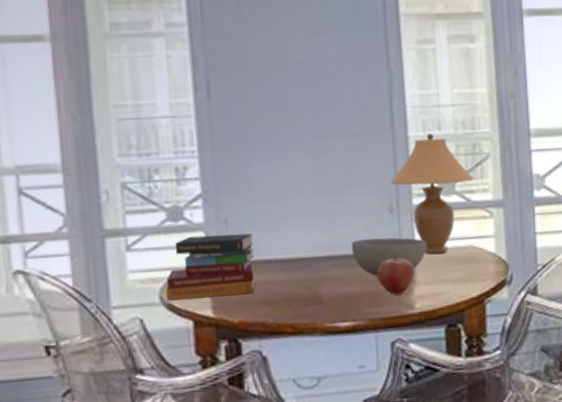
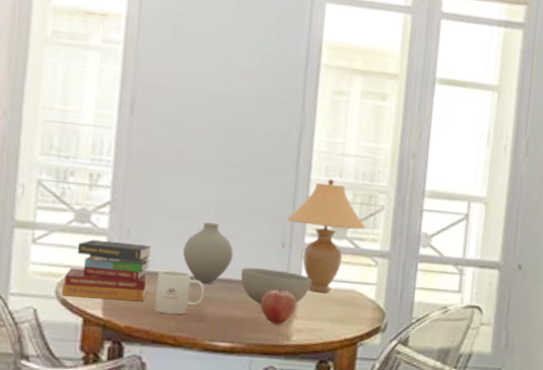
mug: none [263,255,317,303] -> present [154,270,205,315]
vase: none [286,199,340,263] -> present [182,222,233,283]

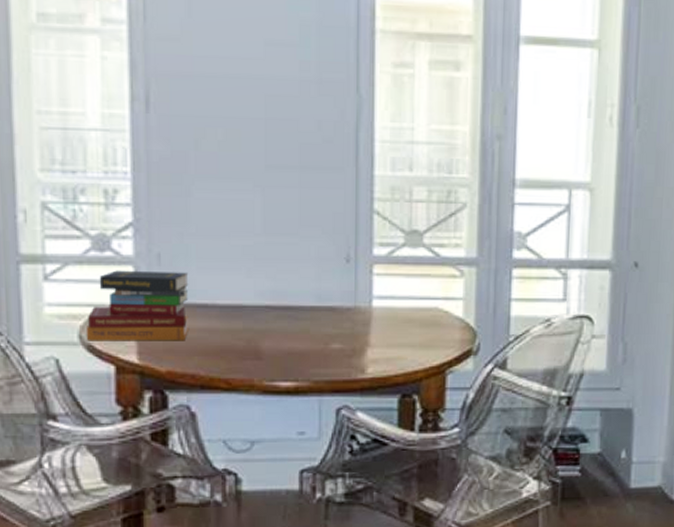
mug: present [154,270,205,315] -> none [198,301,258,354]
vase: present [182,222,233,283] -> none [226,239,288,312]
bowl: present [240,267,311,304] -> none [299,290,385,333]
apple: present [260,288,297,325] -> none [327,312,369,356]
table lamp: present [287,179,367,293] -> none [350,174,447,314]

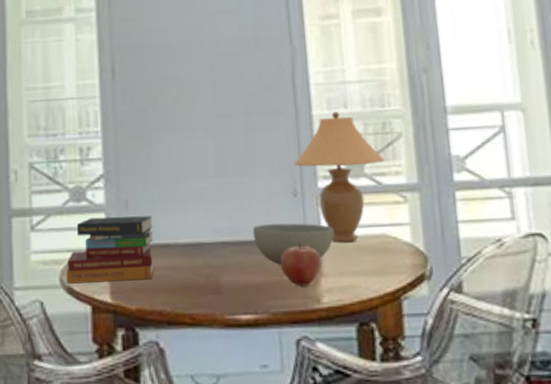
bowl: none [299,290,385,333] -> present [252,223,334,265]
apple: none [327,312,369,356] -> present [280,244,322,287]
table lamp: none [350,174,447,314] -> present [294,112,386,243]

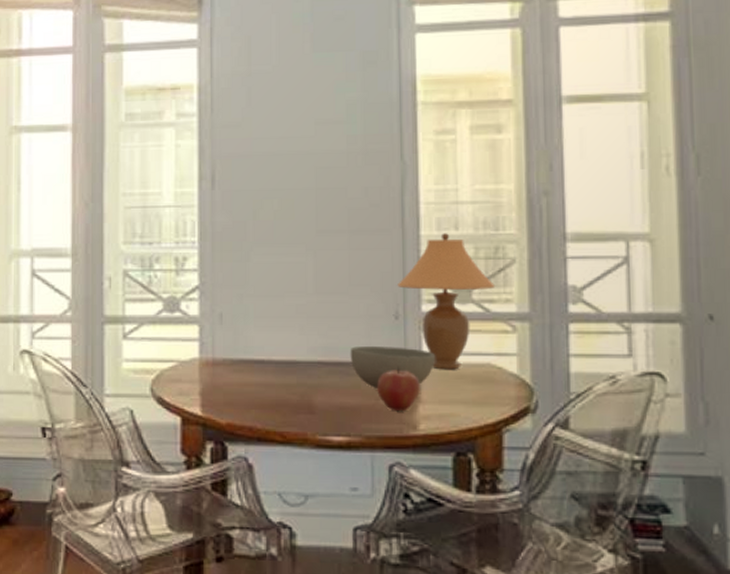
books: present [66,215,154,284] -> none [156,329,247,395]

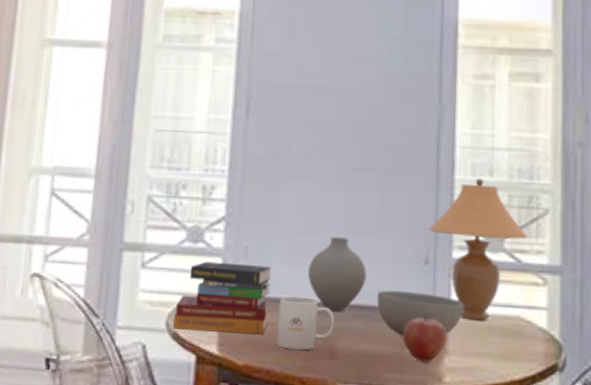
books: none [156,329,247,395] -> present [173,261,272,335]
mug: none [255,357,311,407] -> present [276,296,335,351]
vase: none [281,298,339,368] -> present [307,237,367,311]

